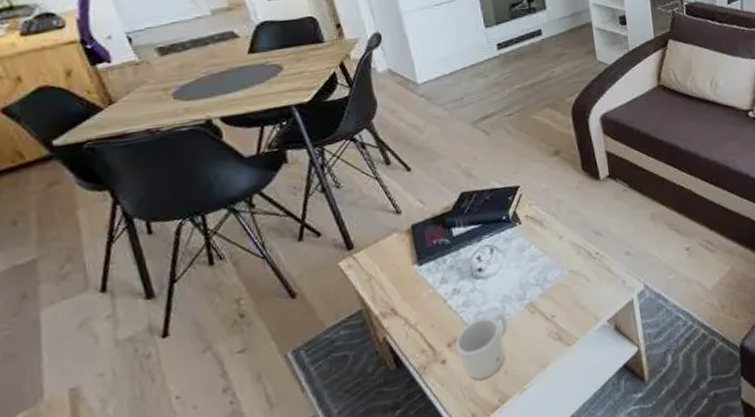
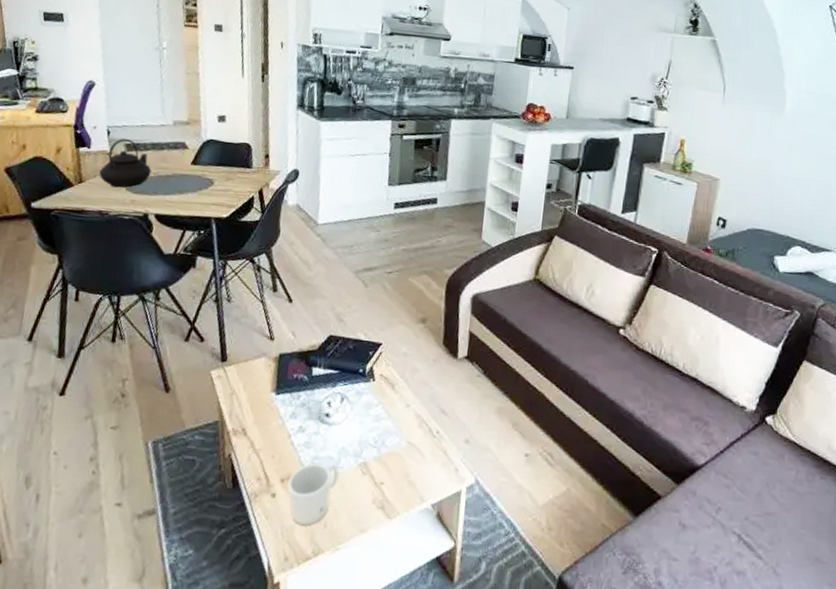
teapot: none [132,41,201,100] -> present [99,138,152,188]

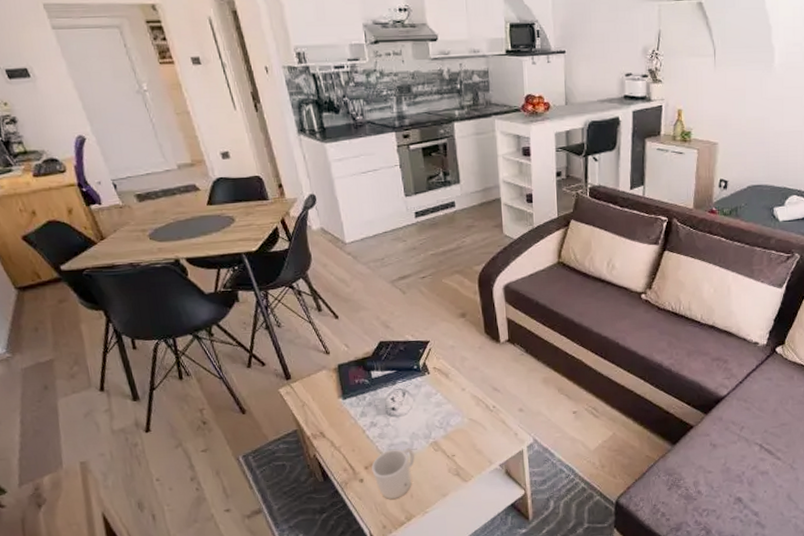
teapot: present [99,138,152,188] -> none [118,189,170,239]

